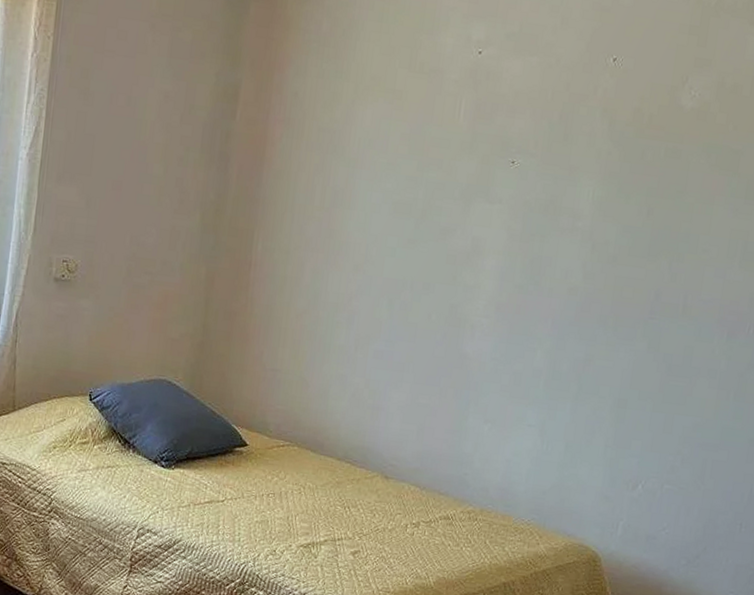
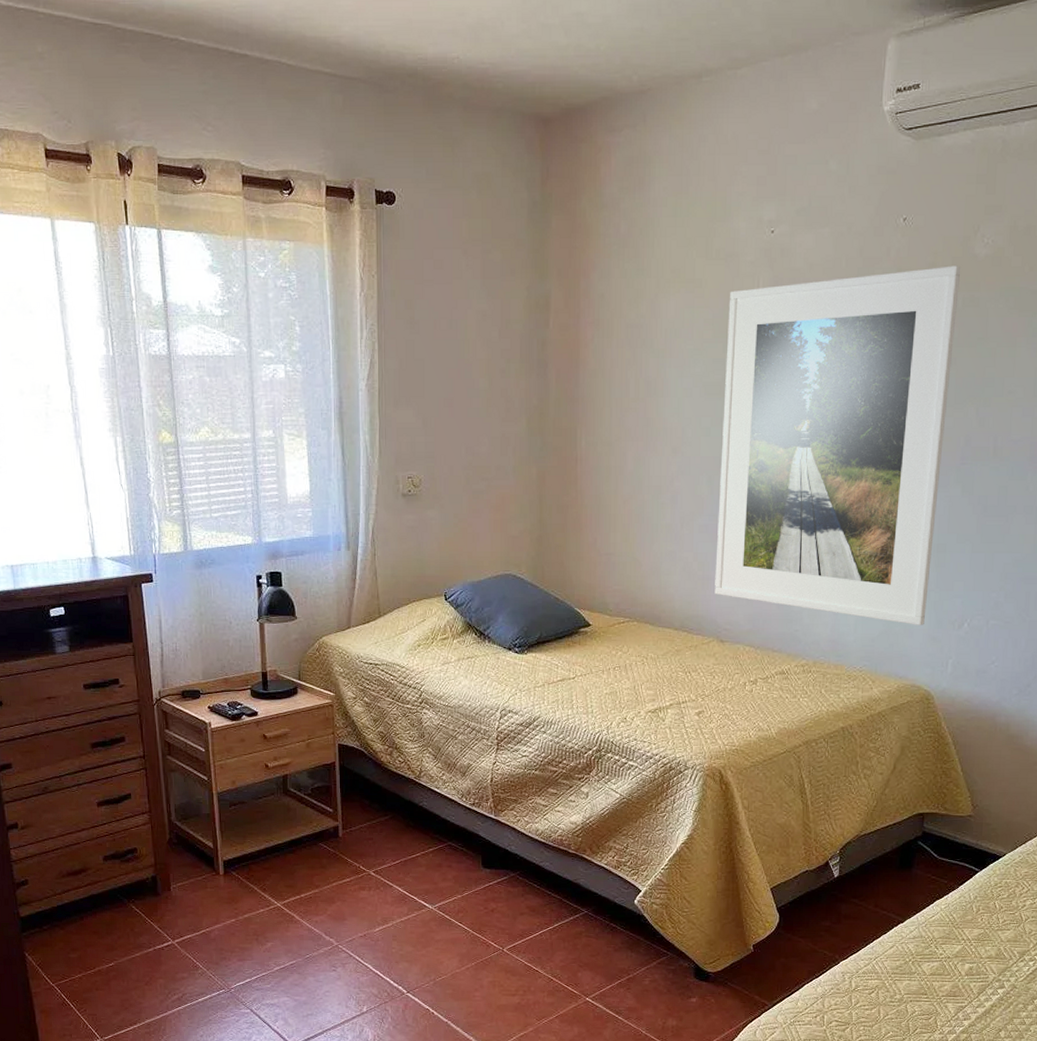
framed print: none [383,107,667,482] -> present [715,265,961,625]

